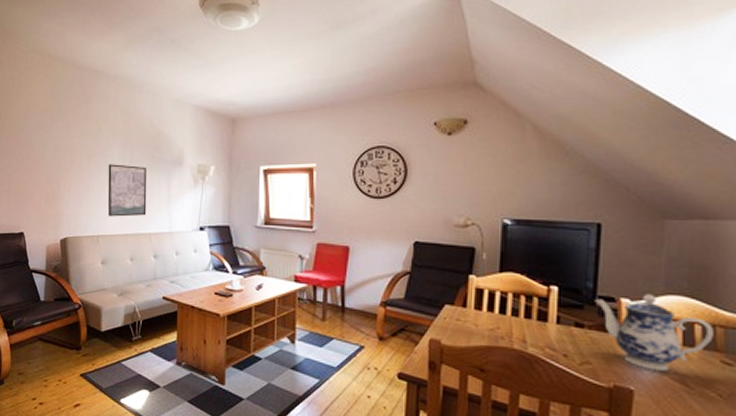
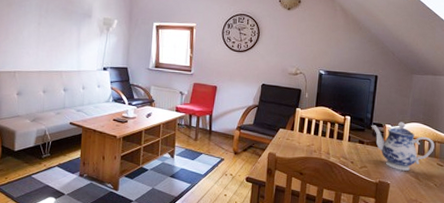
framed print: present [107,164,147,217] -> none [24,12,60,57]

